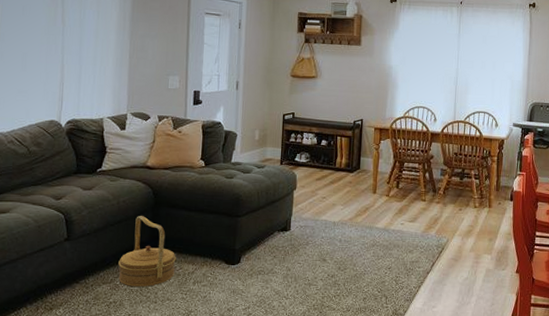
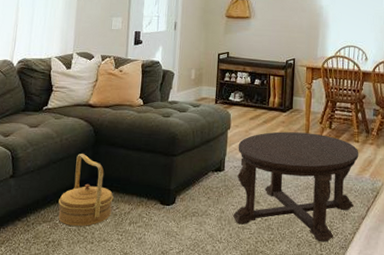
coffee table: none [299,191,426,296] -> present [233,131,359,242]

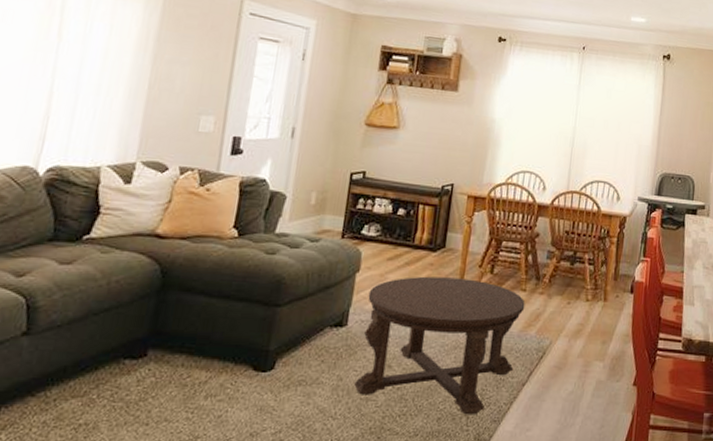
basket: present [58,154,114,226] -> none [96,302,185,402]

